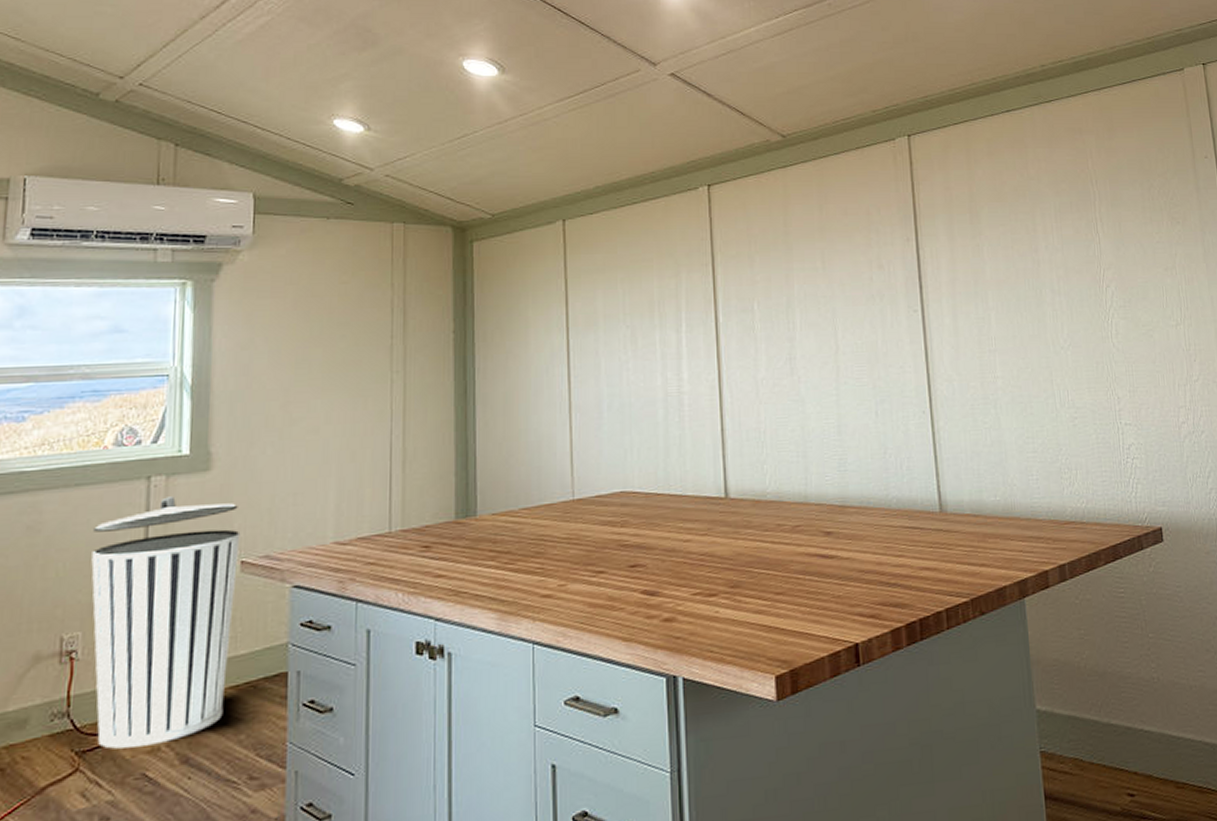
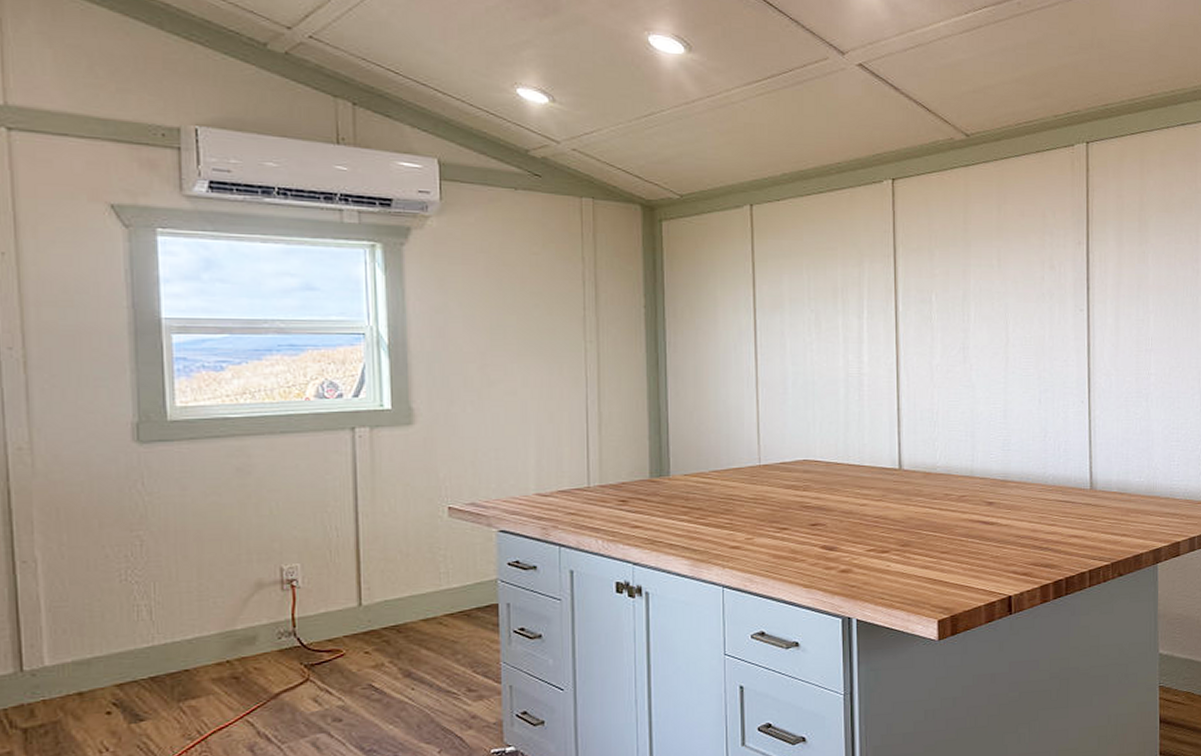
trash can: present [91,496,241,749] -> none [303,447,446,664]

